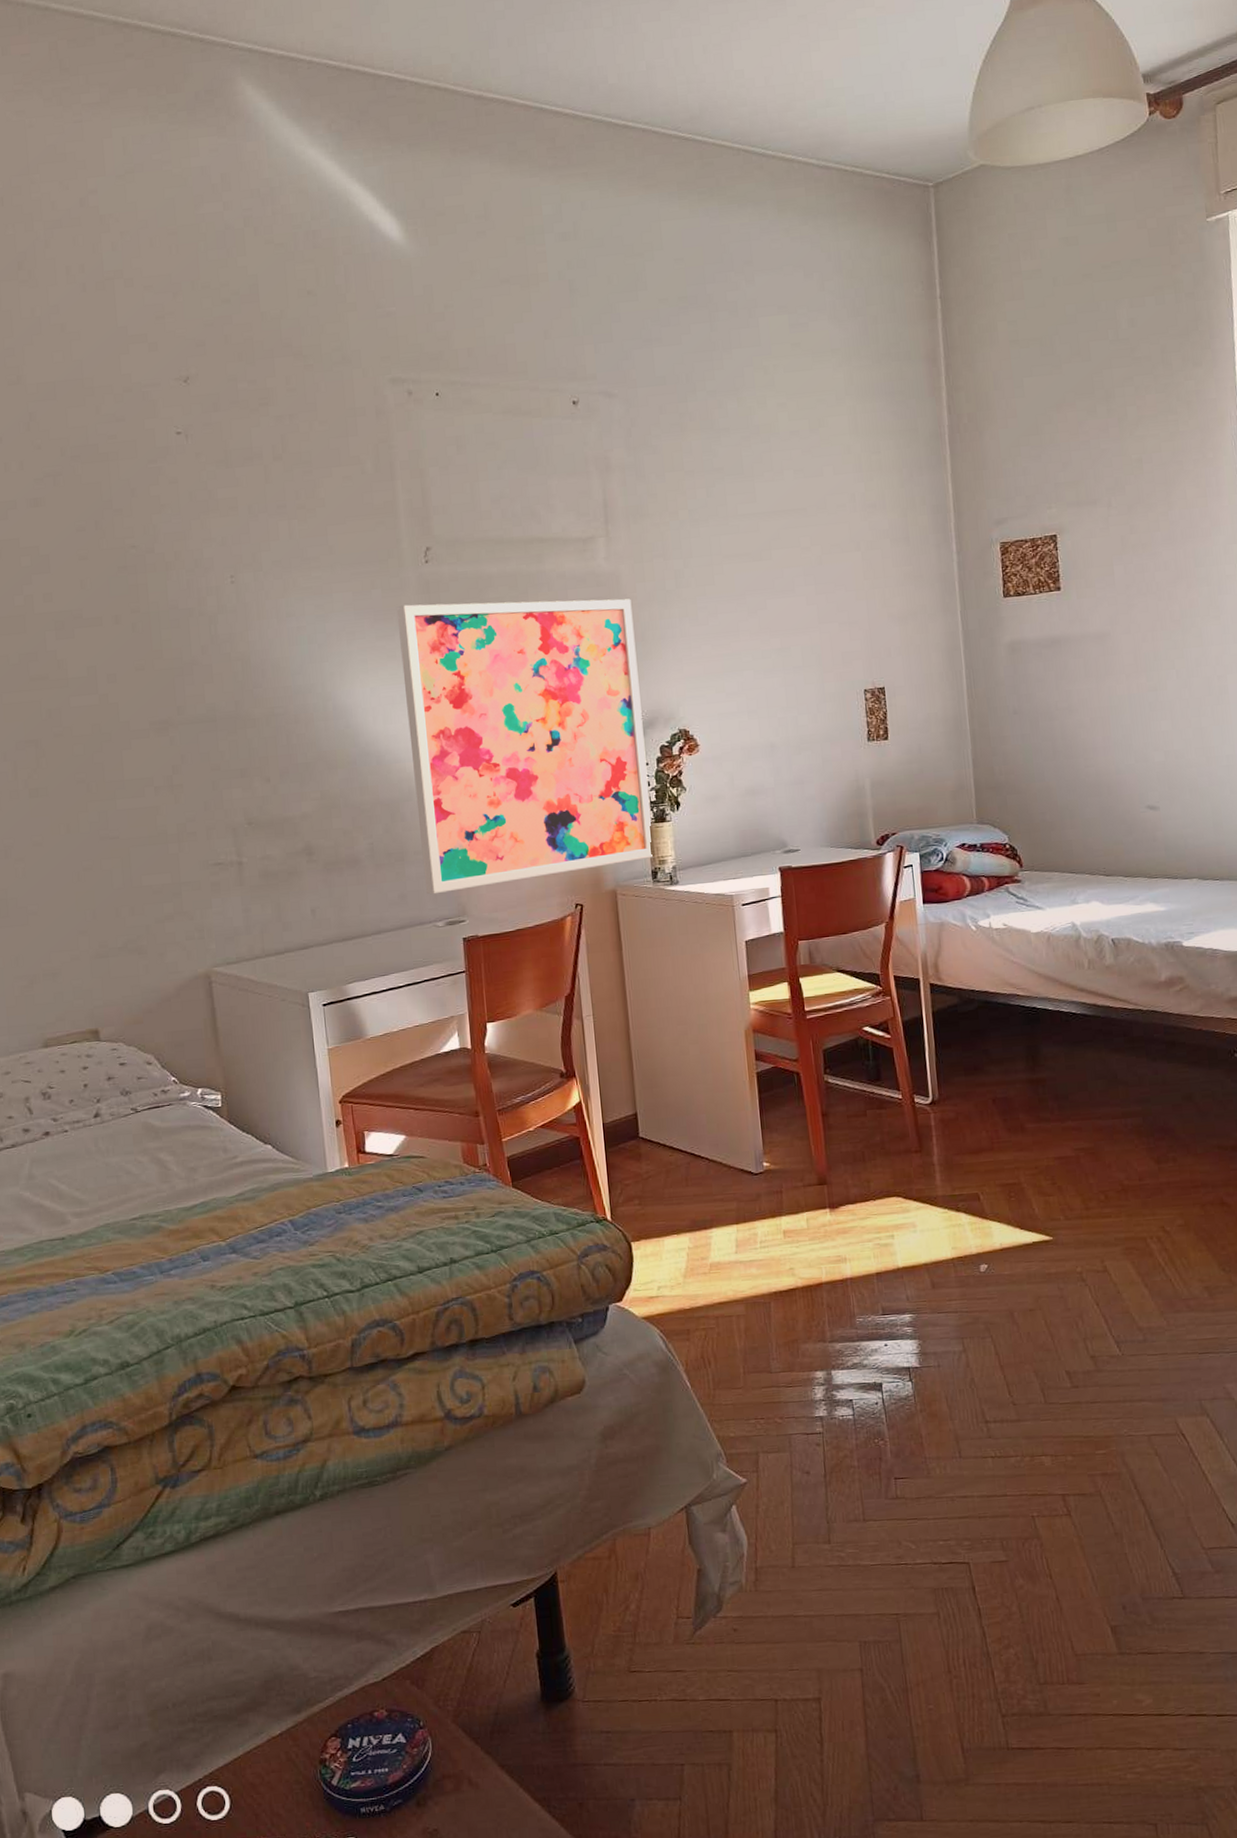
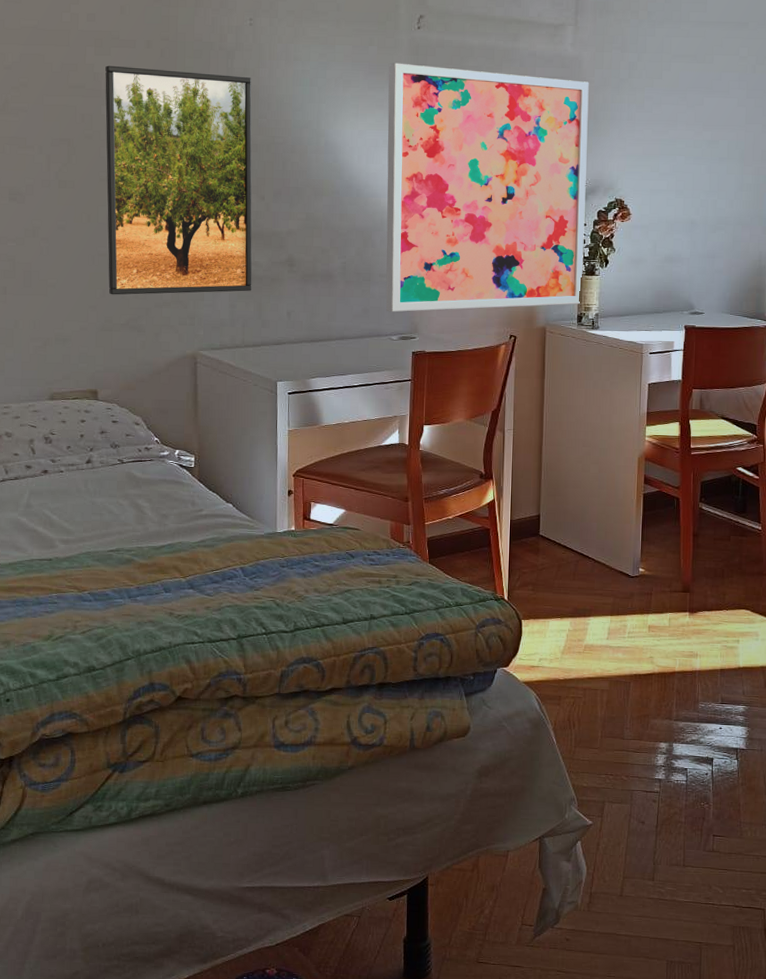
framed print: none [70,642,267,915] -> present [105,65,252,295]

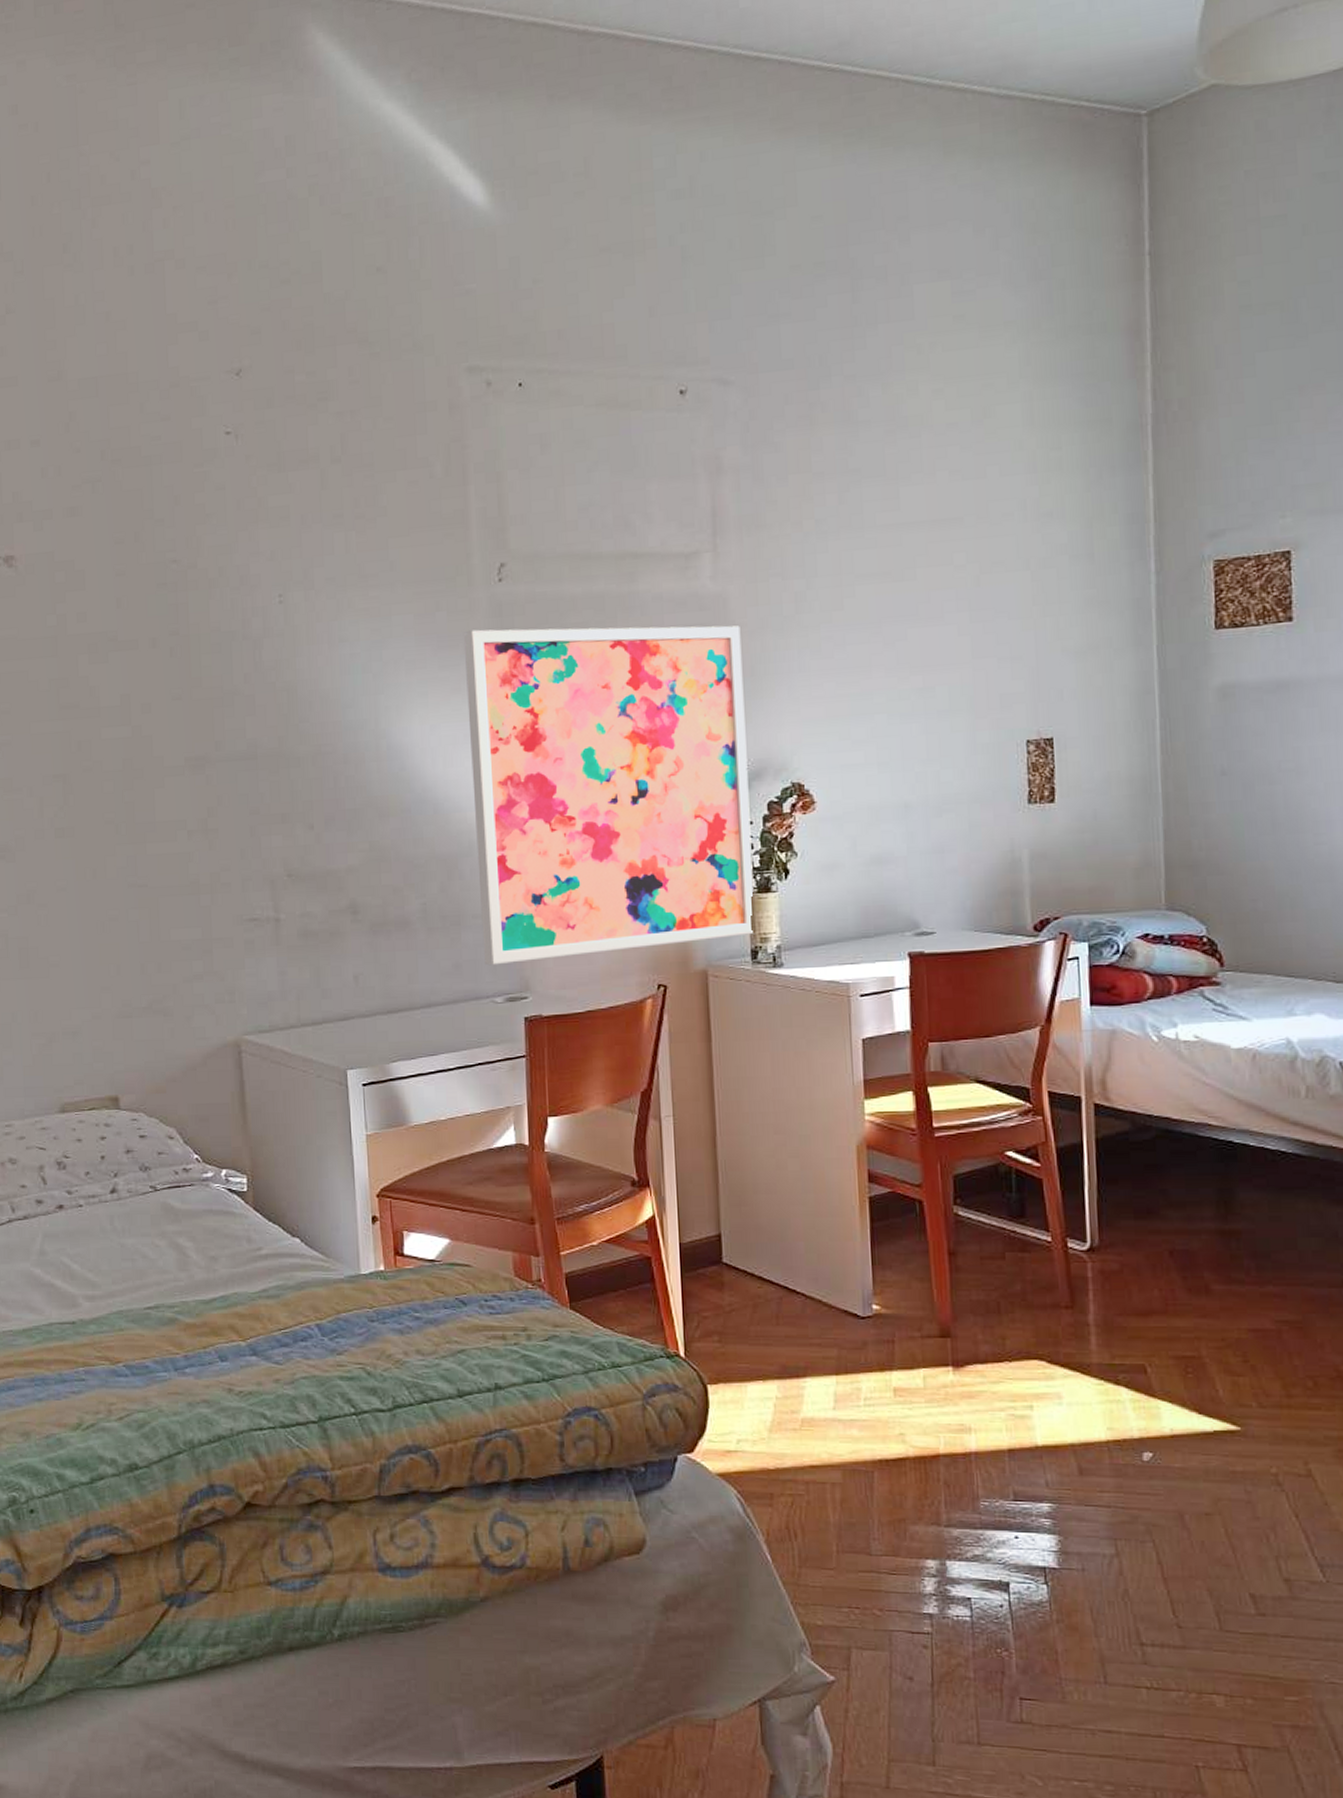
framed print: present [105,65,252,295] -> none [103,670,306,971]

